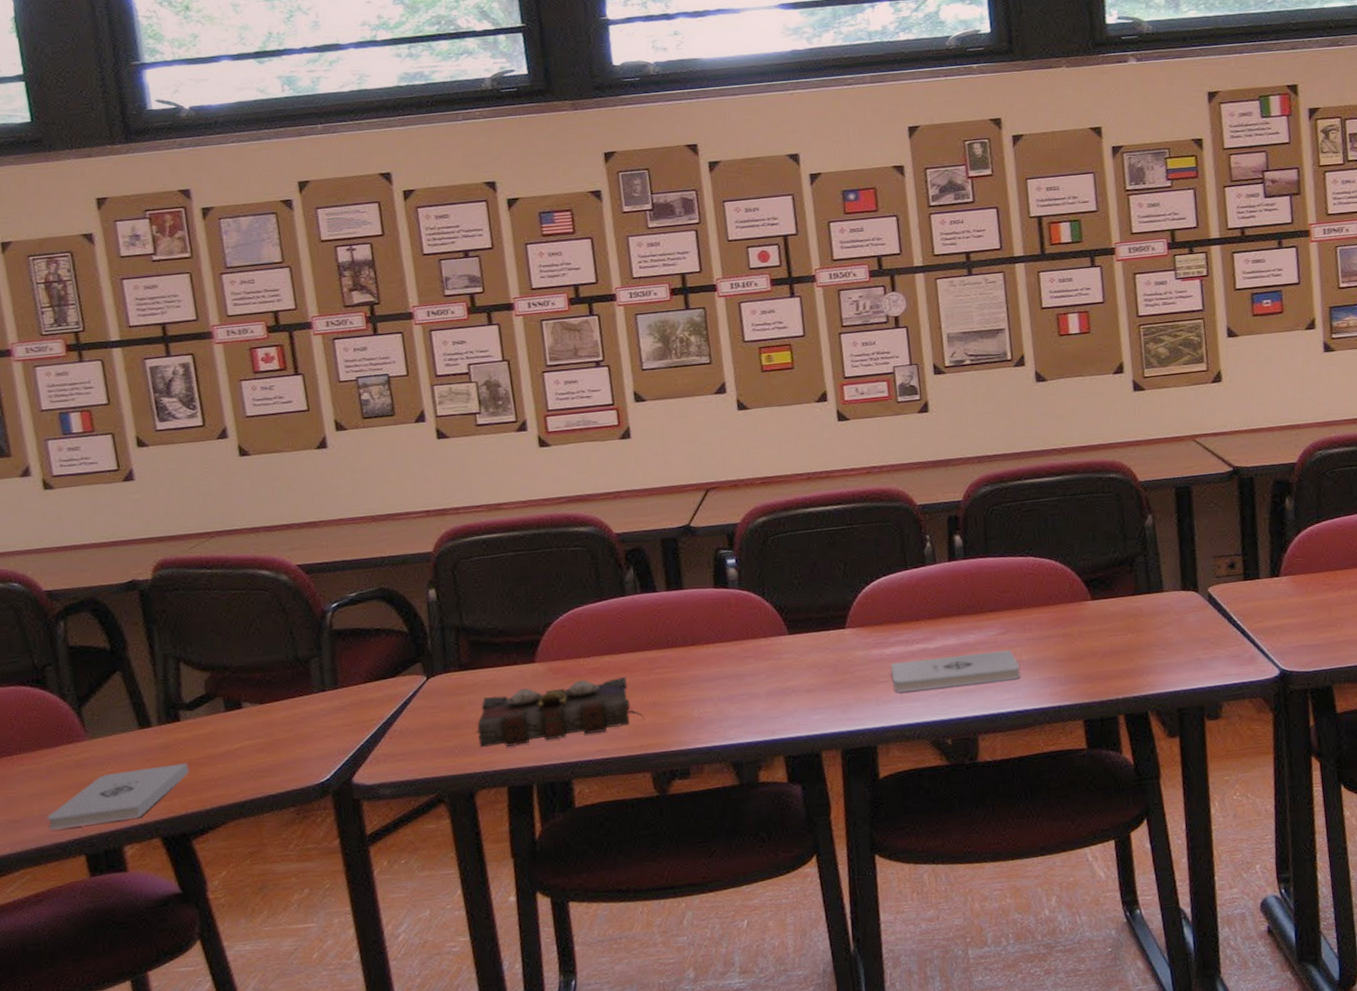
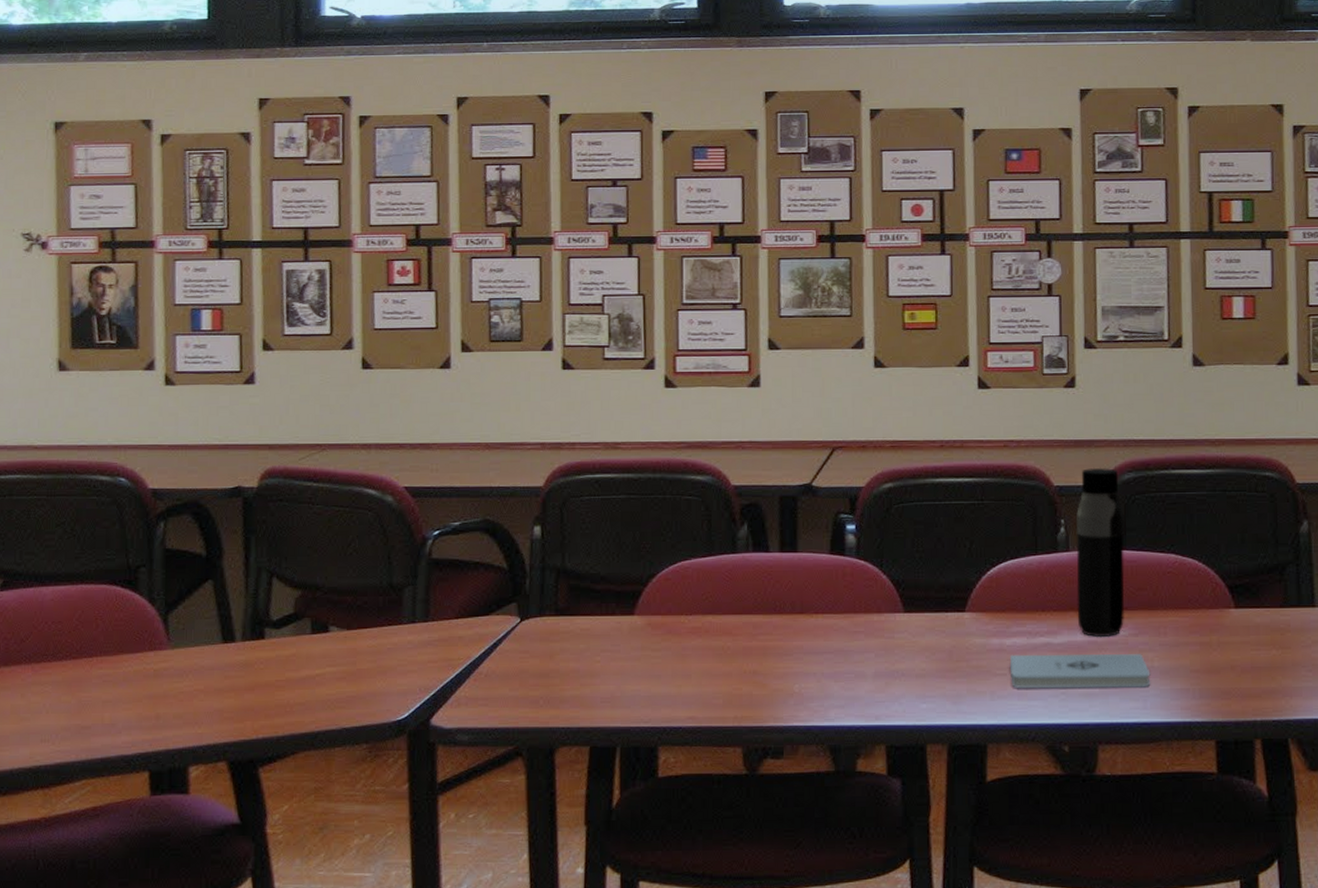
notepad: present [47,762,189,830] -> none [117,684,266,741]
book: present [475,677,644,748] -> none [563,638,741,703]
water bottle: none [940,483,993,639] -> present [1076,467,1125,638]

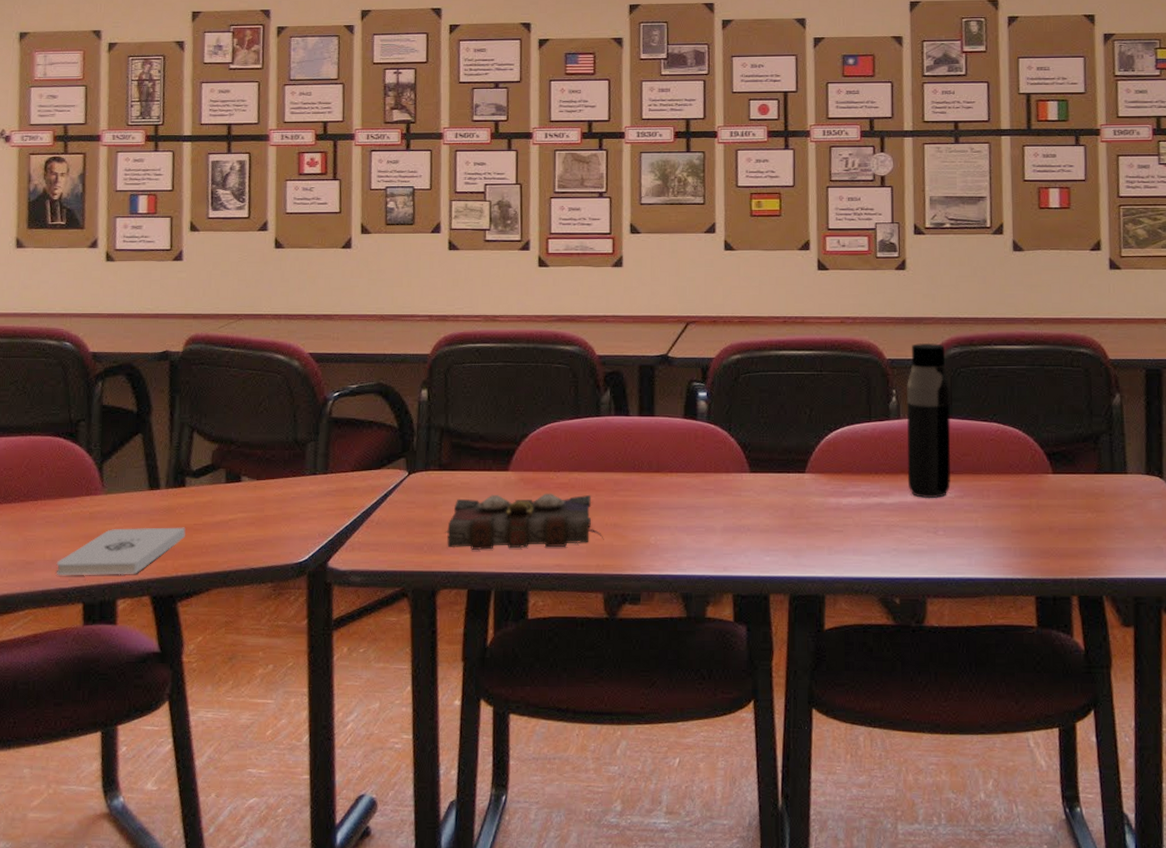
notepad: none [117,684,266,741] -> present [56,527,186,576]
book: none [563,638,741,703] -> present [445,493,603,550]
notepad: present [1010,654,1151,688] -> none [846,513,975,546]

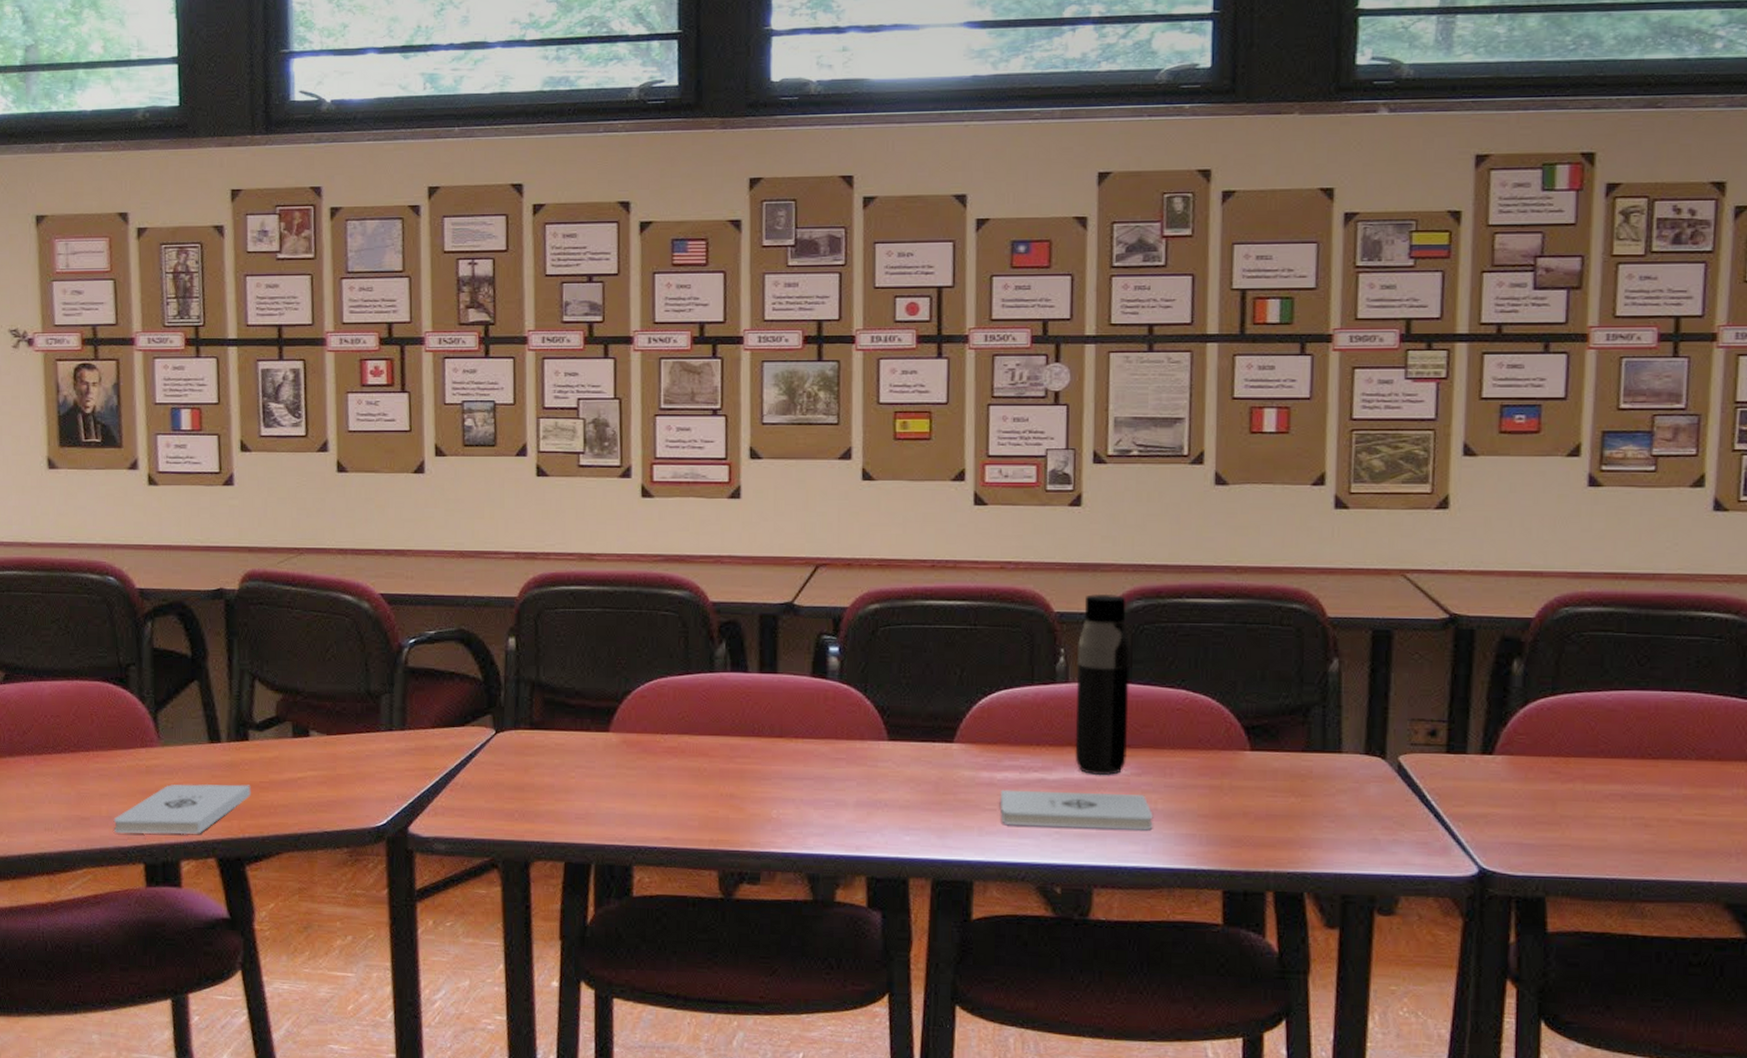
book: present [445,493,603,550] -> none [538,757,718,819]
notepad: none [846,513,975,546] -> present [1001,789,1153,831]

